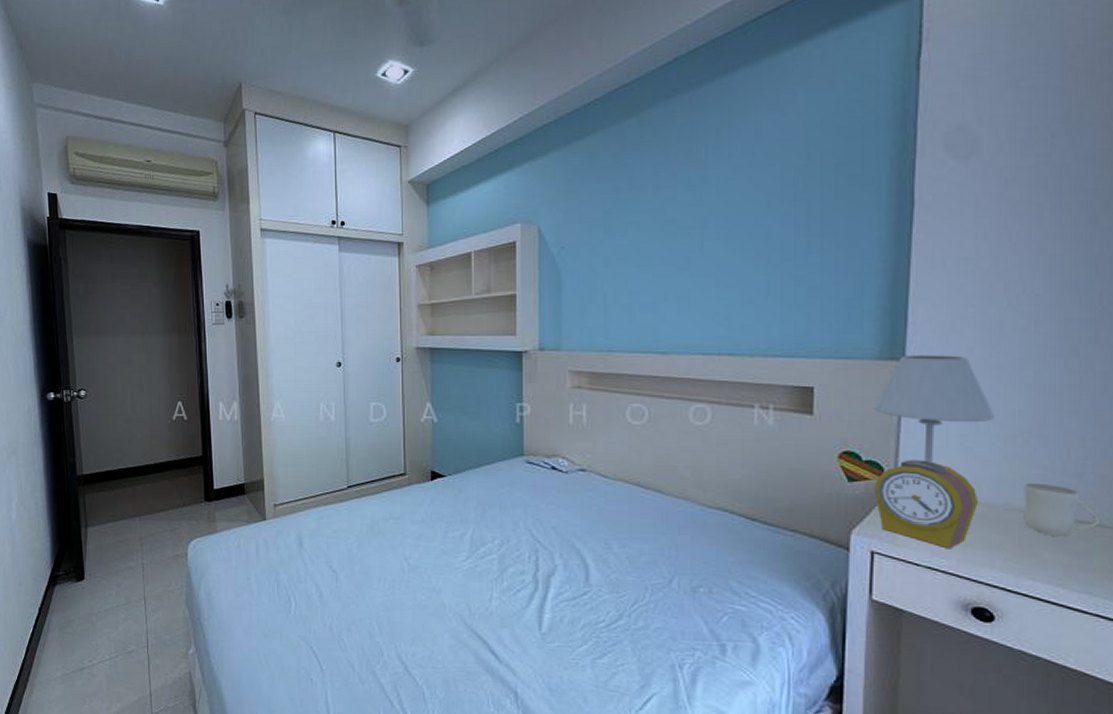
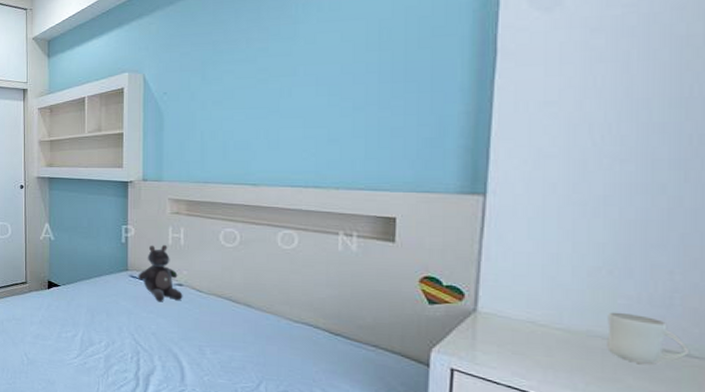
stuffed animal: none [535,425,586,490] -> present [138,245,183,301]
alarm clock: present [873,459,978,549] -> none [454,286,560,371]
table lamp: present [875,355,994,463] -> none [456,191,577,290]

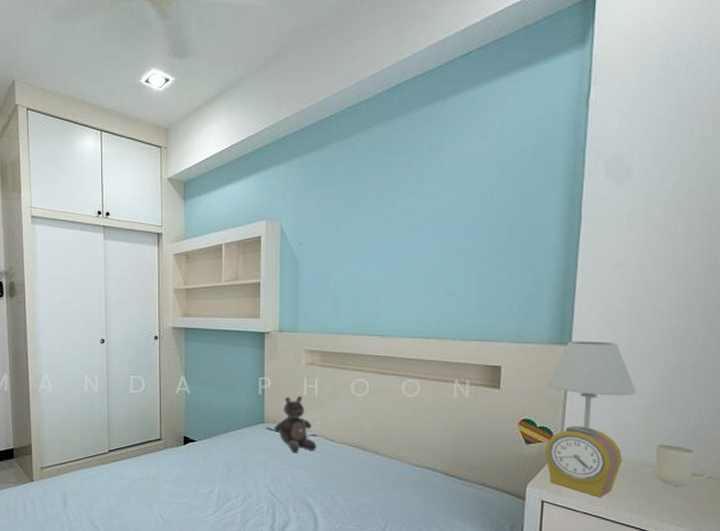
alarm clock: none [454,286,560,371] -> present [545,426,622,498]
table lamp: none [456,191,577,290] -> present [548,341,636,429]

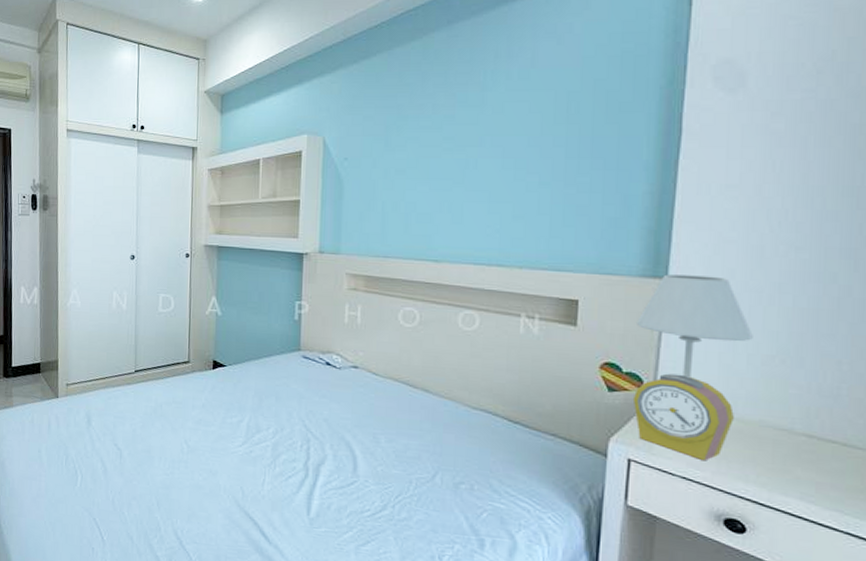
stuffed animal: present [274,396,317,452] -> none [310,323,358,385]
mug: present [655,444,710,487] -> none [778,401,855,457]

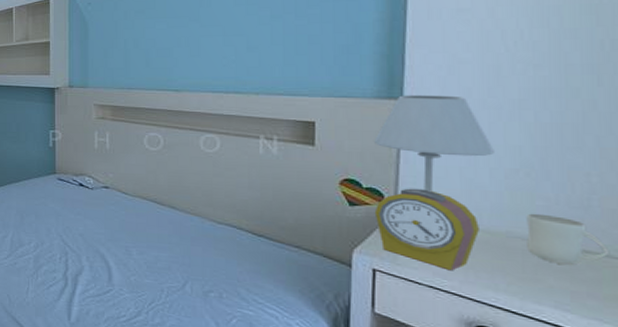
mug: none [778,401,855,457] -> present [526,213,610,266]

